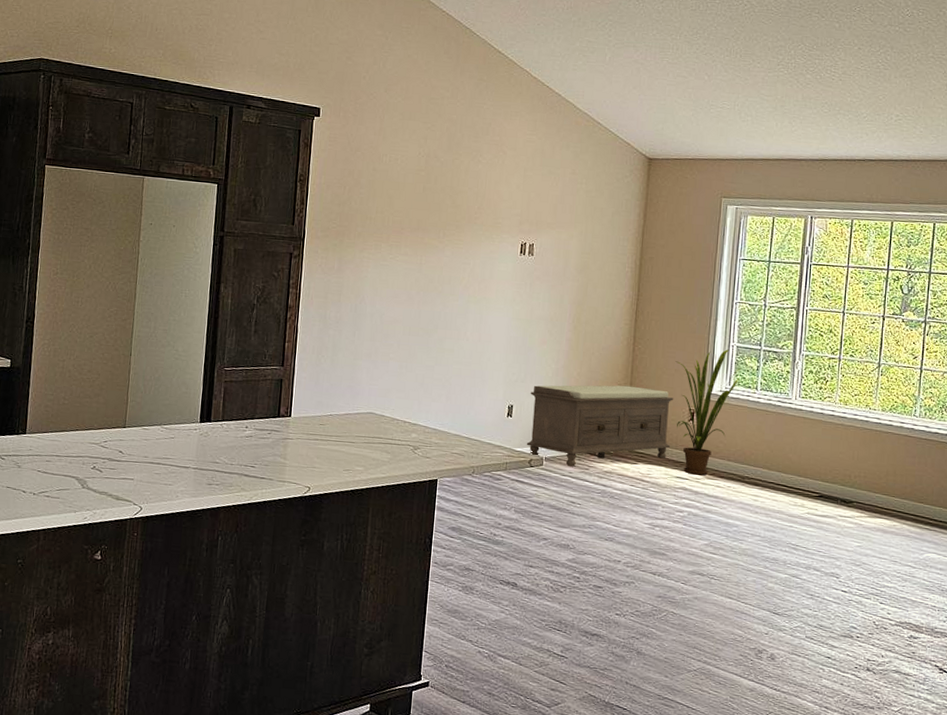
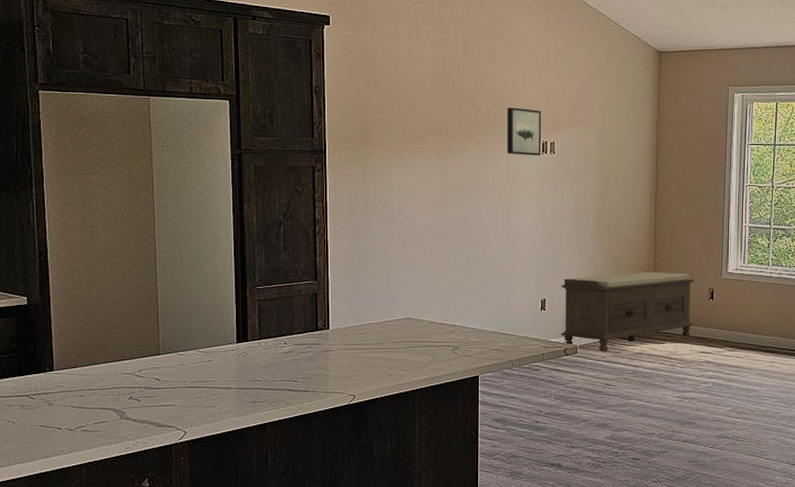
wall art: none [484,206,523,257] -> present [507,107,542,156]
house plant: present [675,349,742,476] -> none [694,230,754,348]

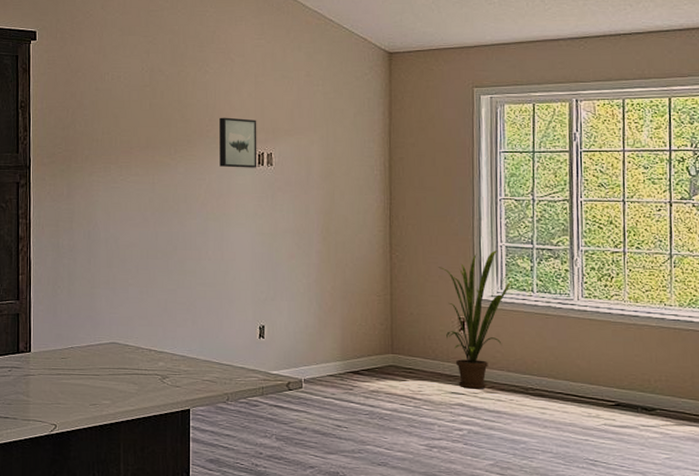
bench: present [560,271,695,351] -> none [282,296,442,388]
house plant: none [694,230,754,348] -> present [438,250,513,389]

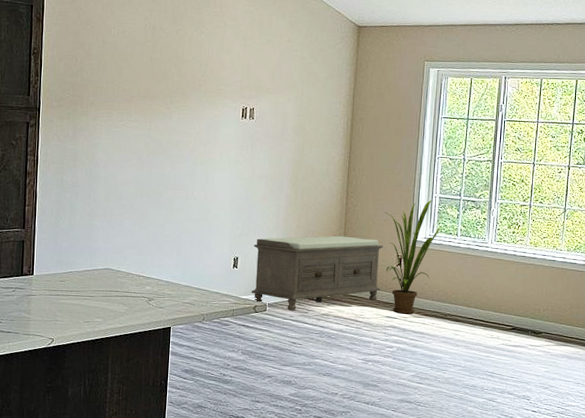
wall art: present [220,117,257,168] -> none [208,74,243,121]
bench: none [282,296,442,388] -> present [251,235,383,311]

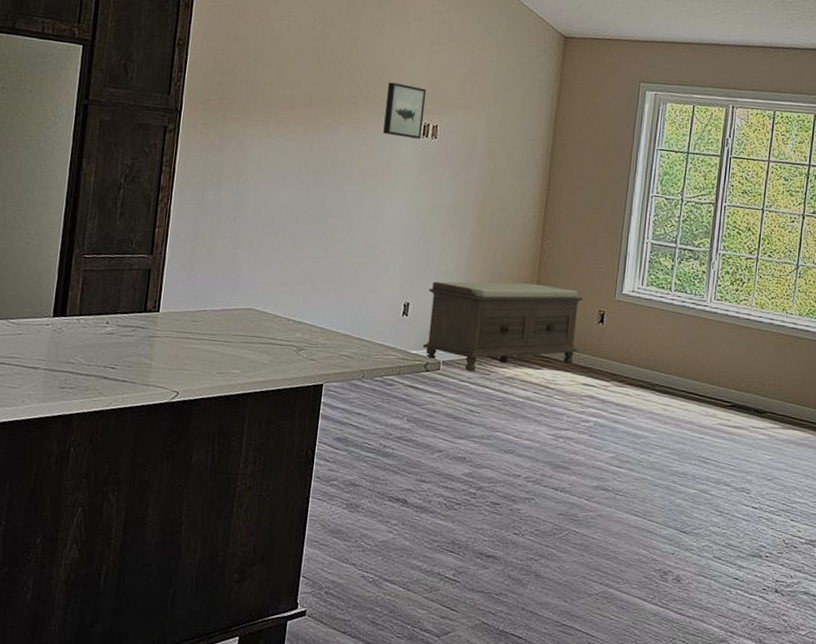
wall art: none [208,74,243,121] -> present [383,82,427,139]
house plant: present [384,200,444,314] -> none [585,246,656,383]

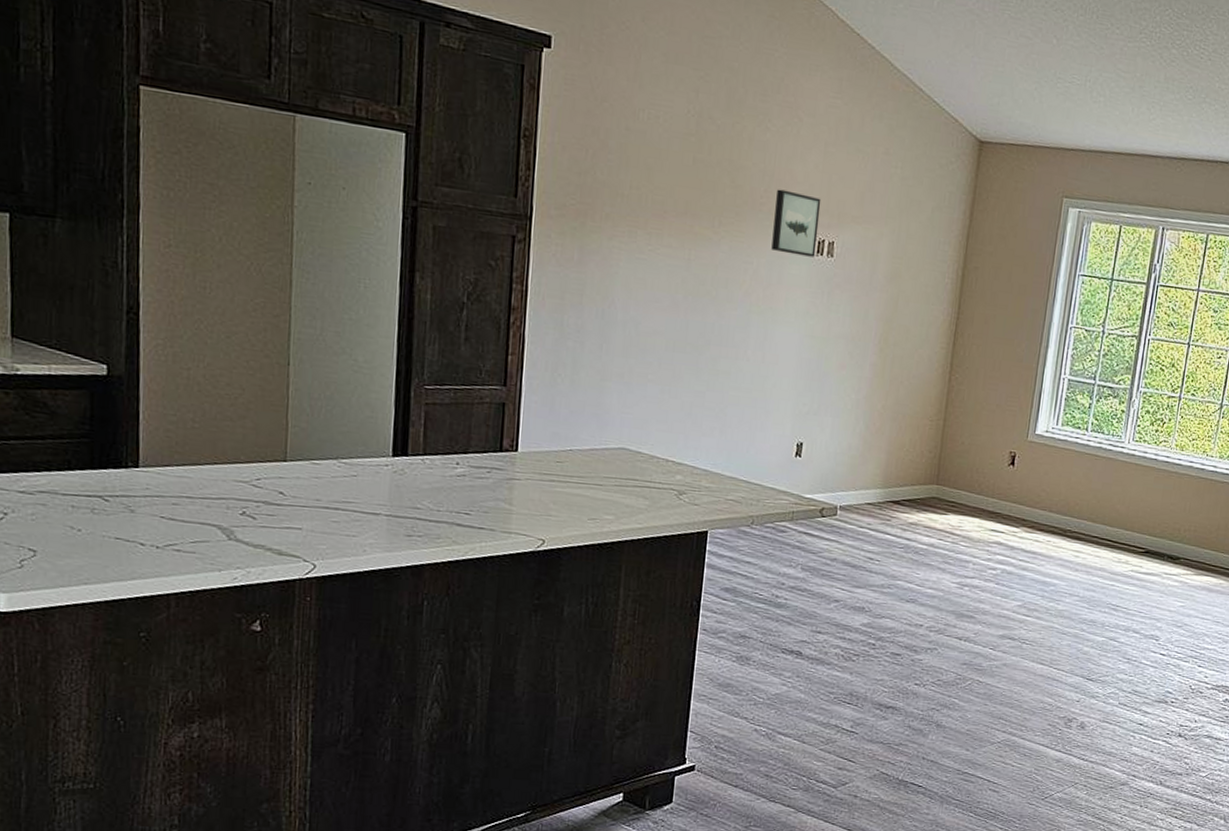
bench: present [422,281,583,372] -> none [817,419,993,517]

